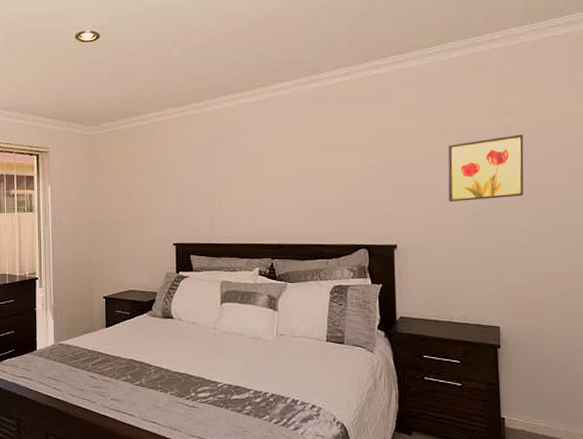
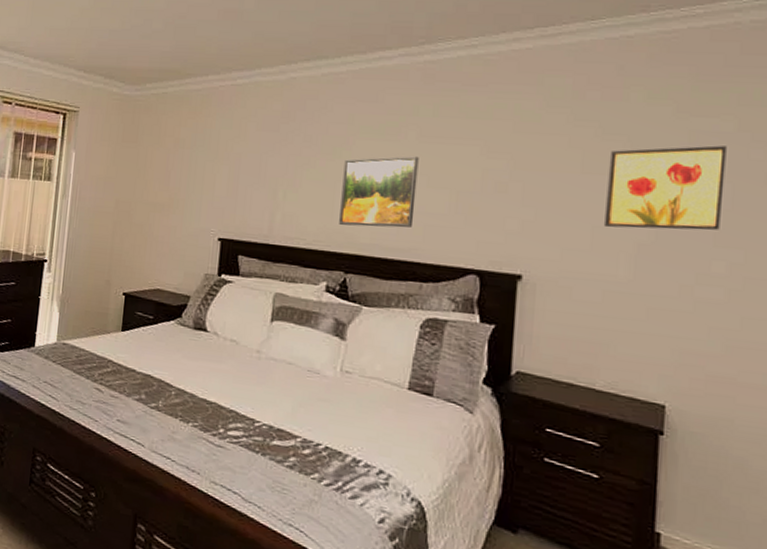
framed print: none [262,163,317,222] -> present [339,156,419,228]

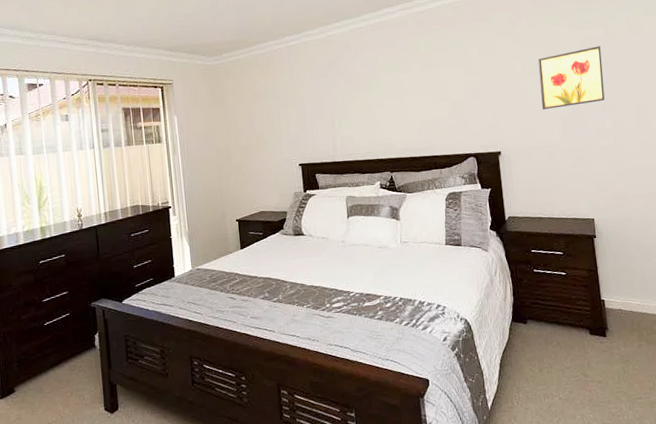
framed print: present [339,156,419,228] -> none [376,81,428,138]

